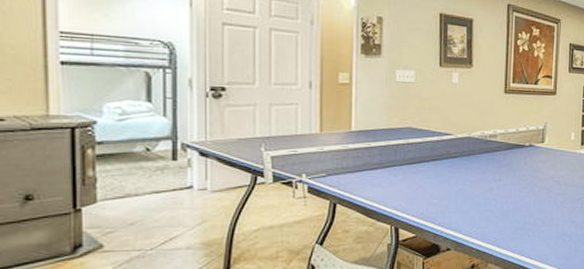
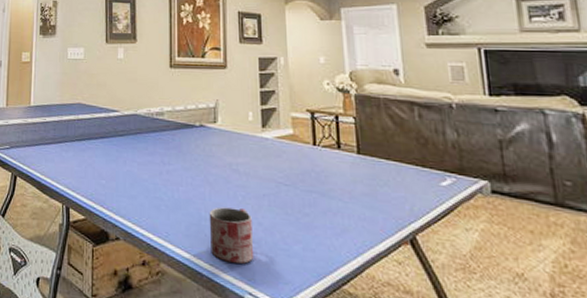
mug: none [532,212,567,254] -> present [209,207,254,264]

